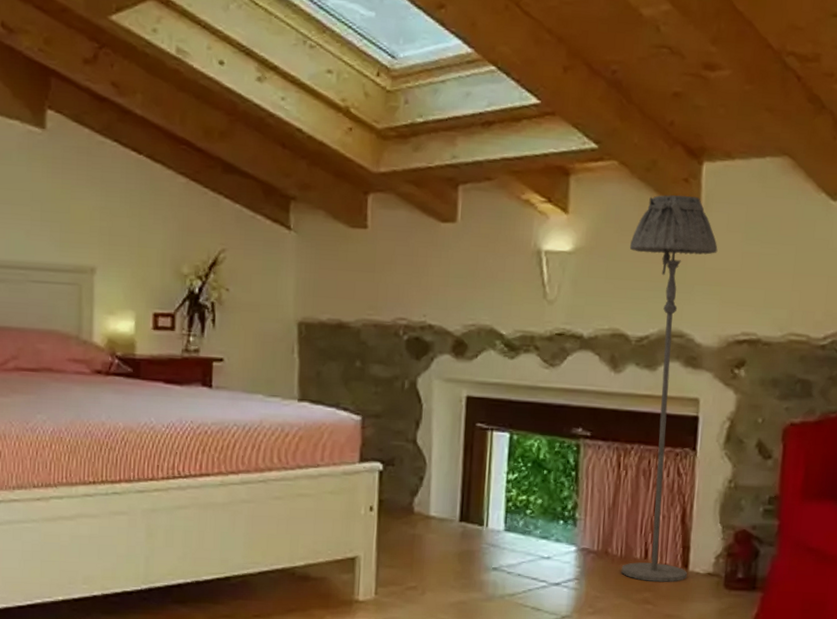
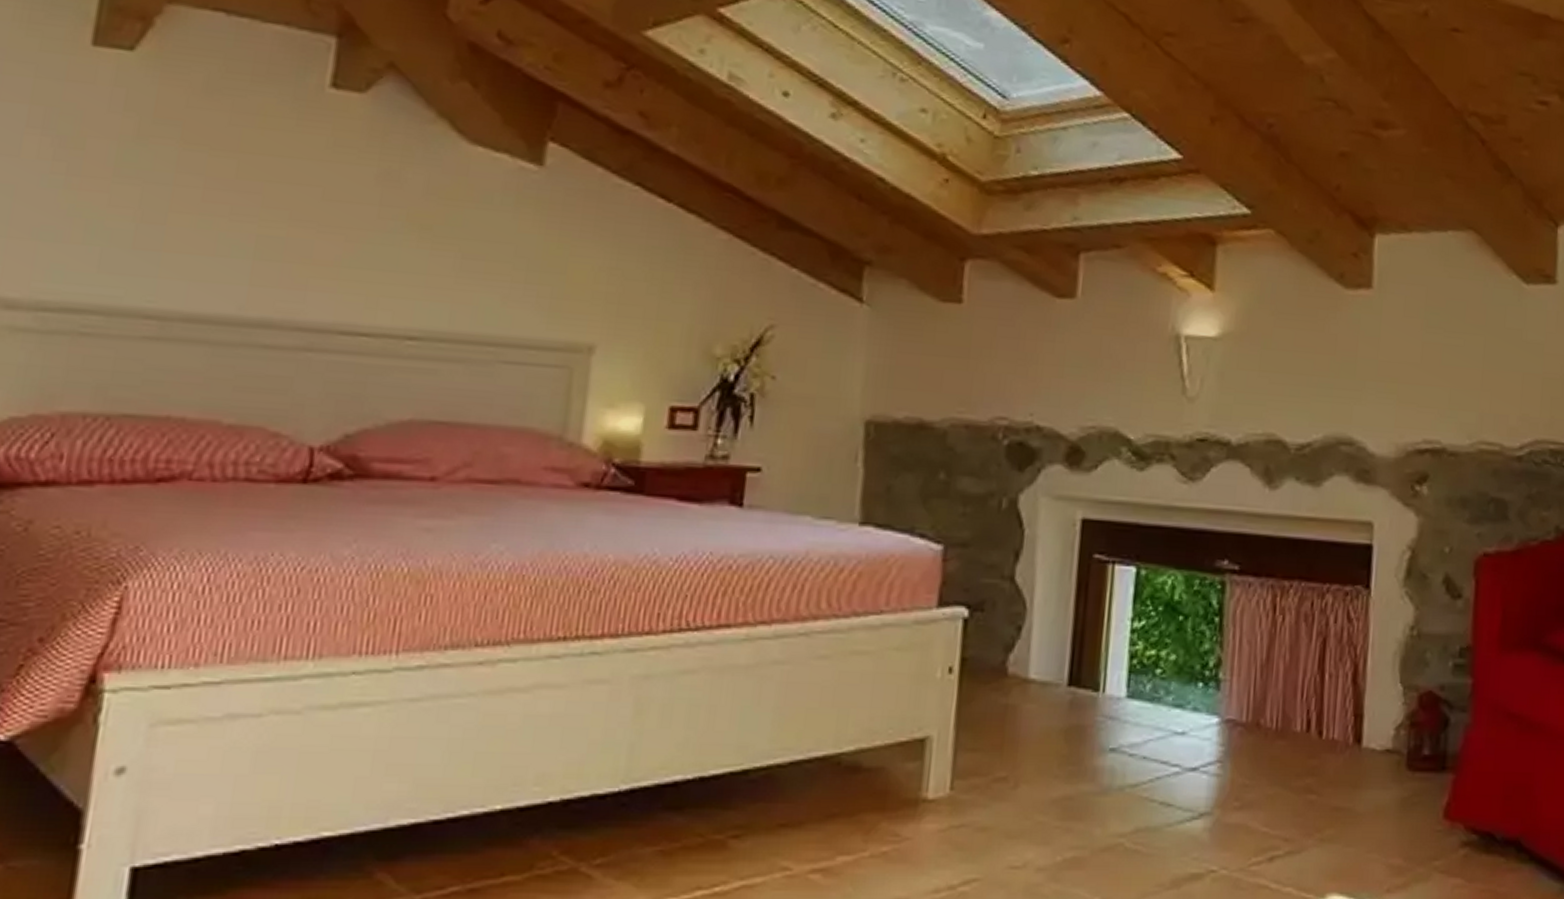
floor lamp: present [621,195,718,582] -> none [1276,271,1394,763]

